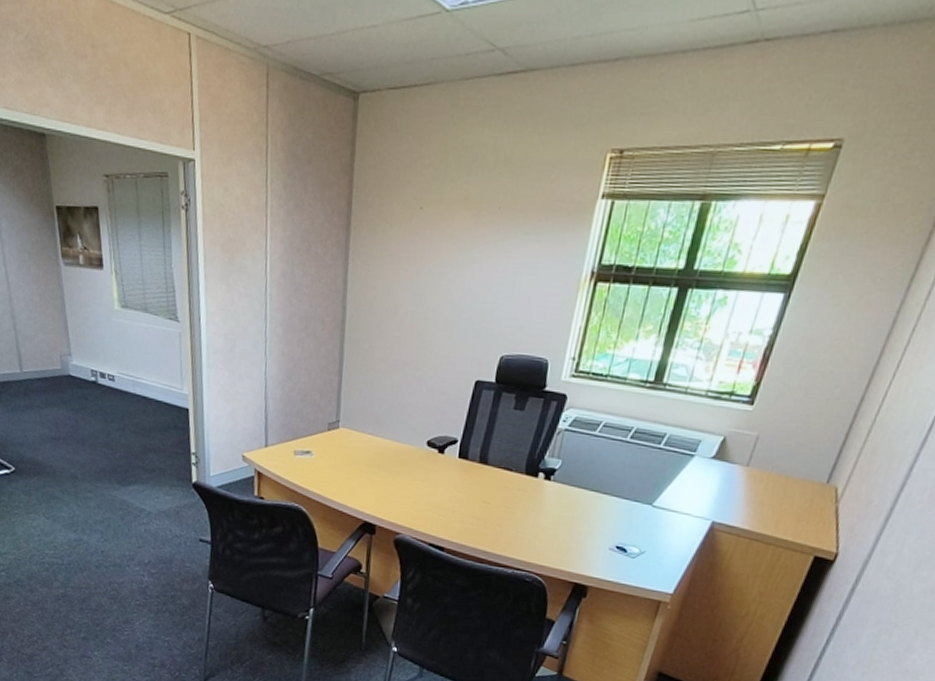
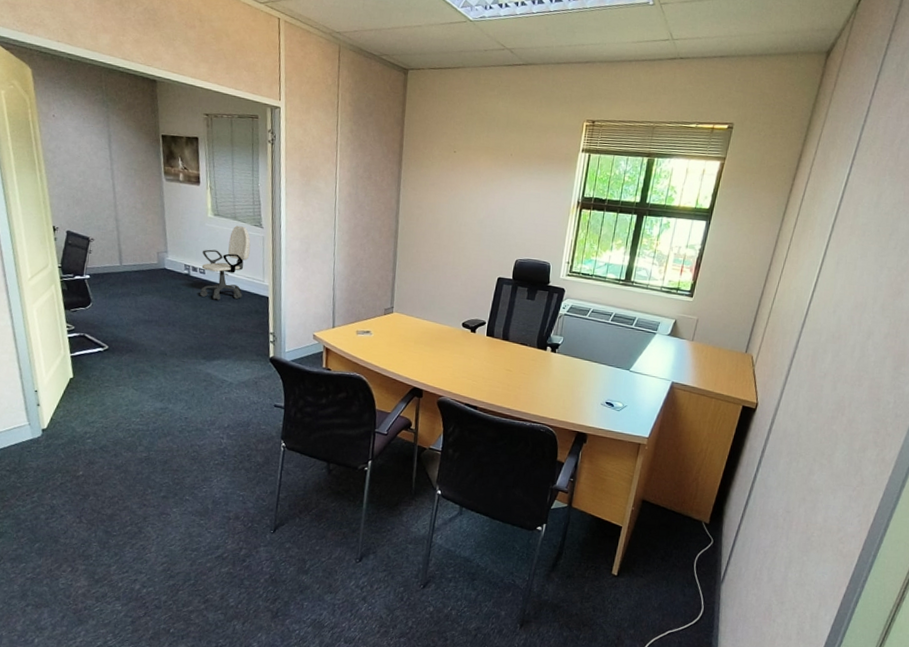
office chair: none [109,319,166,413] -> present [200,225,251,300]

